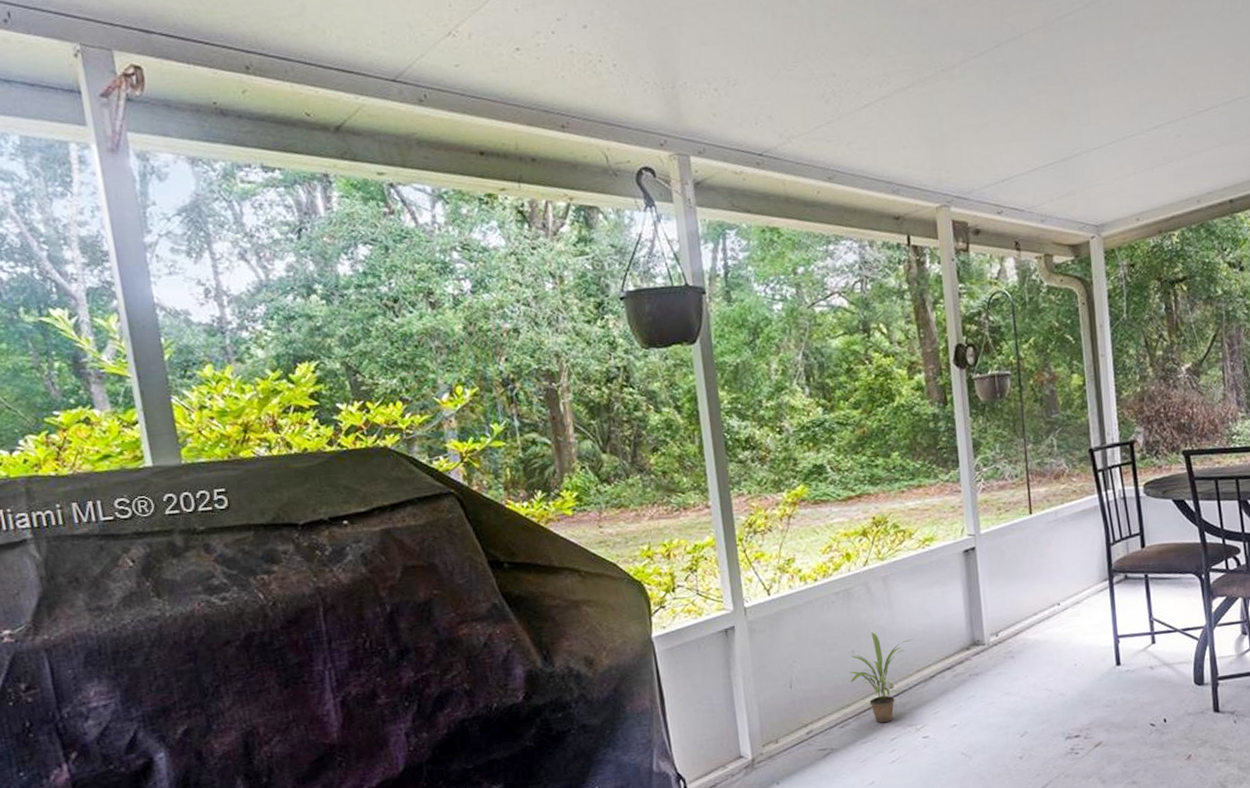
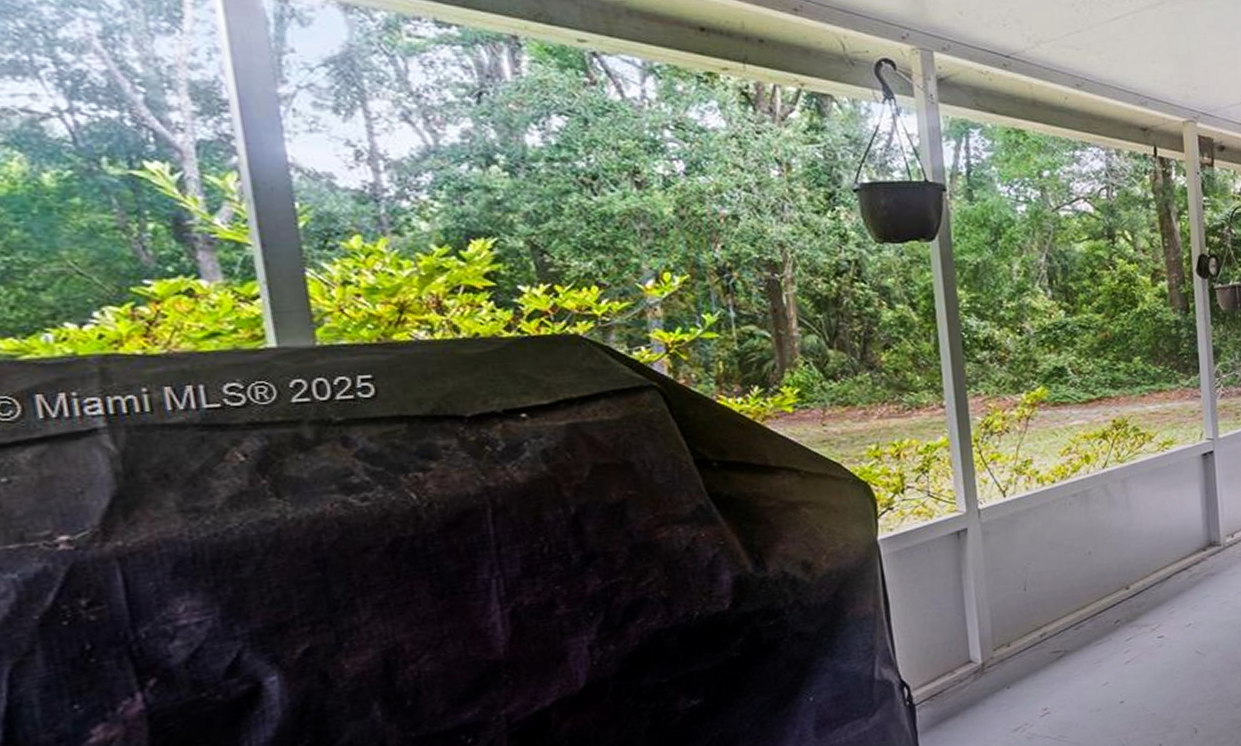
potted plant: present [849,632,914,724] -> none [1085,534,1151,624]

